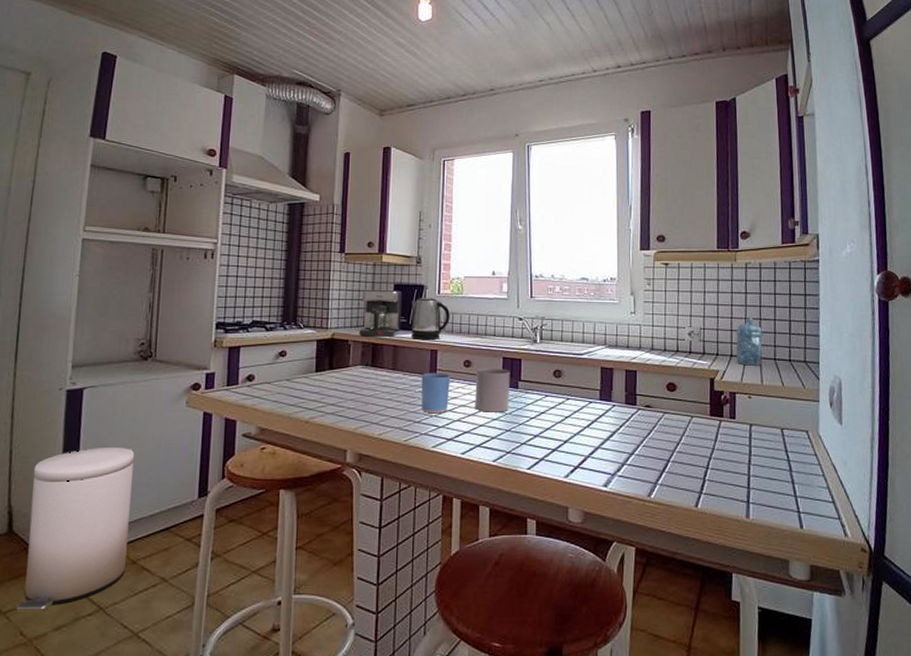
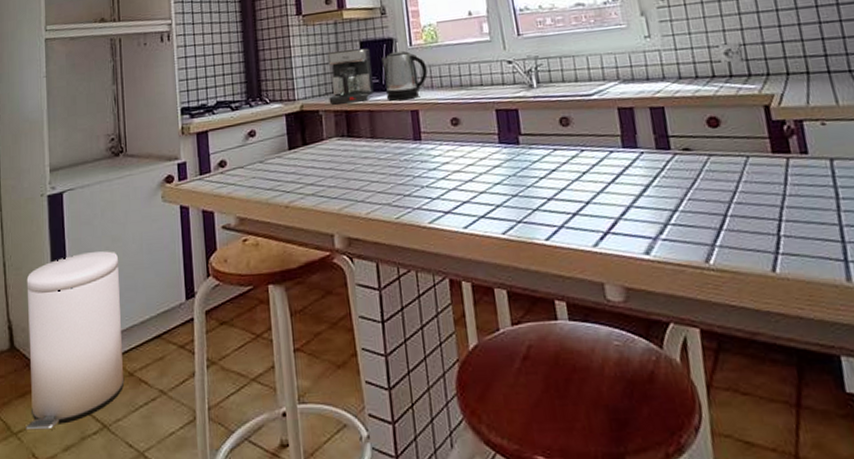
mug: present [421,372,450,414] -> none [404,135,440,184]
cup: present [475,368,510,412] -> none [466,123,512,177]
canister: present [736,316,763,366] -> none [788,21,833,84]

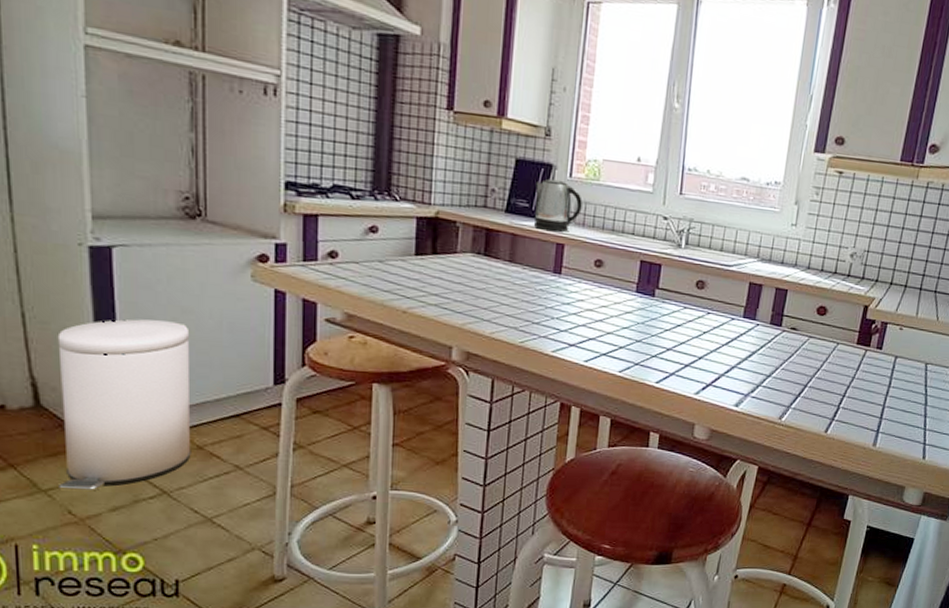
coffee maker: present [327,48,374,105] -> none [469,161,526,223]

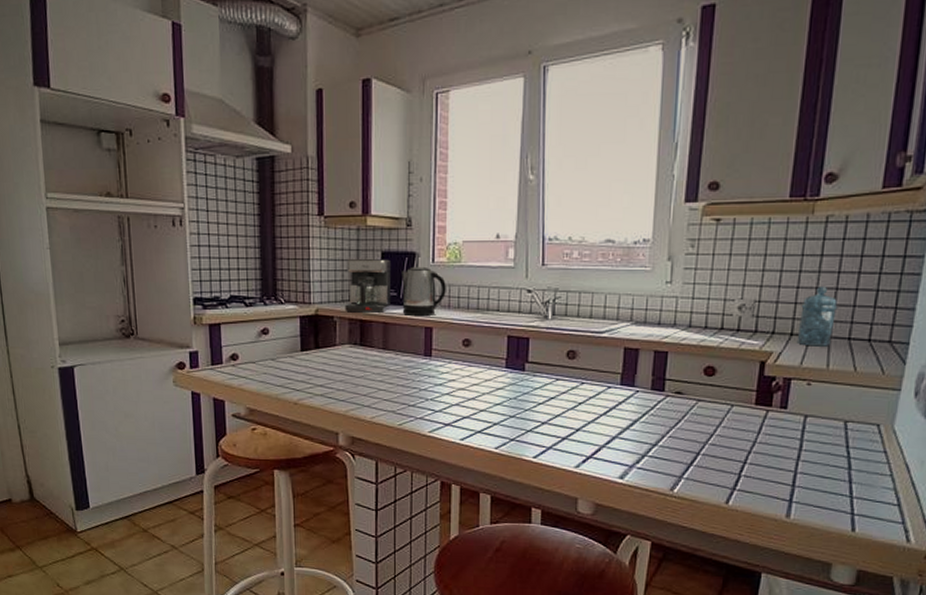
pedal bin: present [57,318,191,492] -> none [42,424,139,568]
coffee maker: none [469,161,526,223] -> present [344,258,392,313]
canister: none [894,243,930,297] -> present [796,285,838,347]

